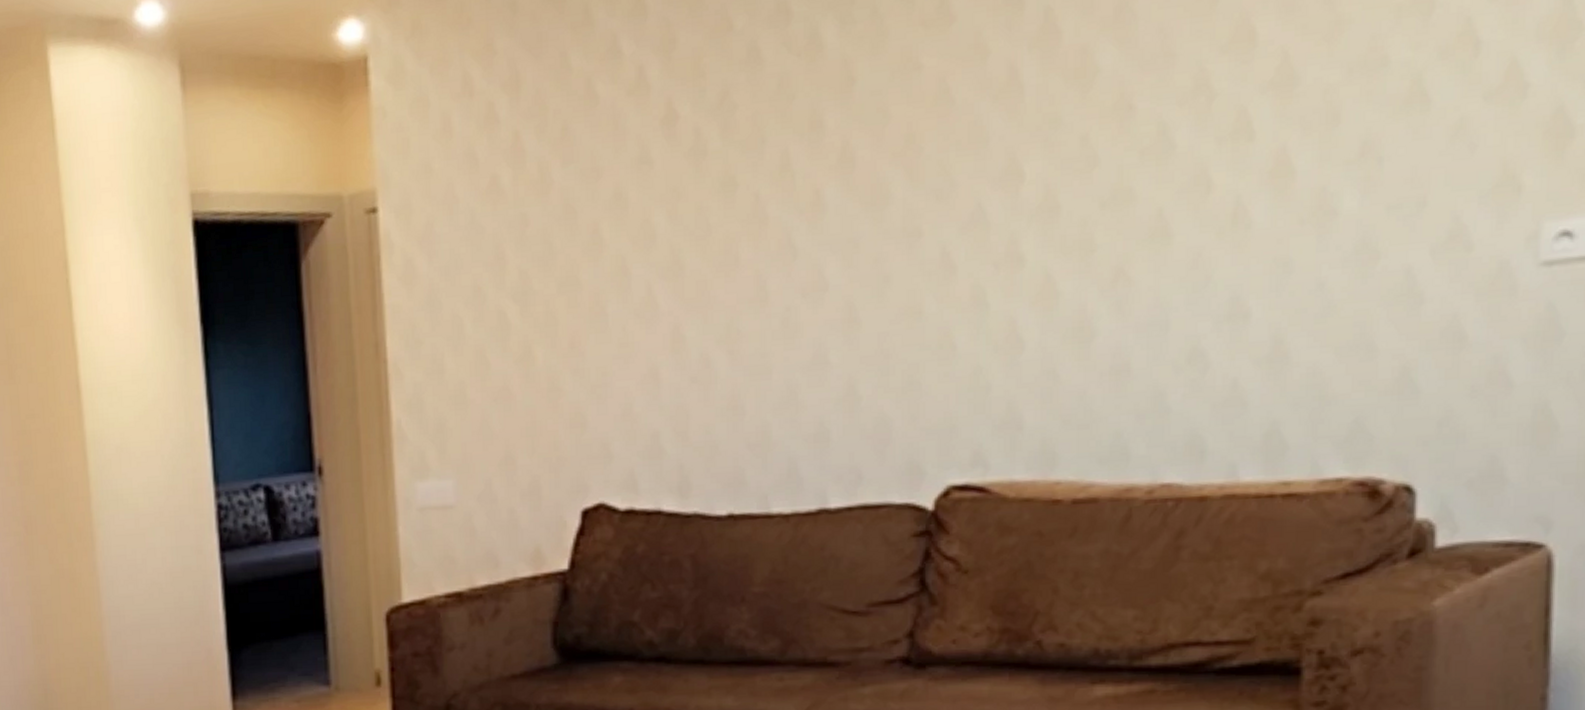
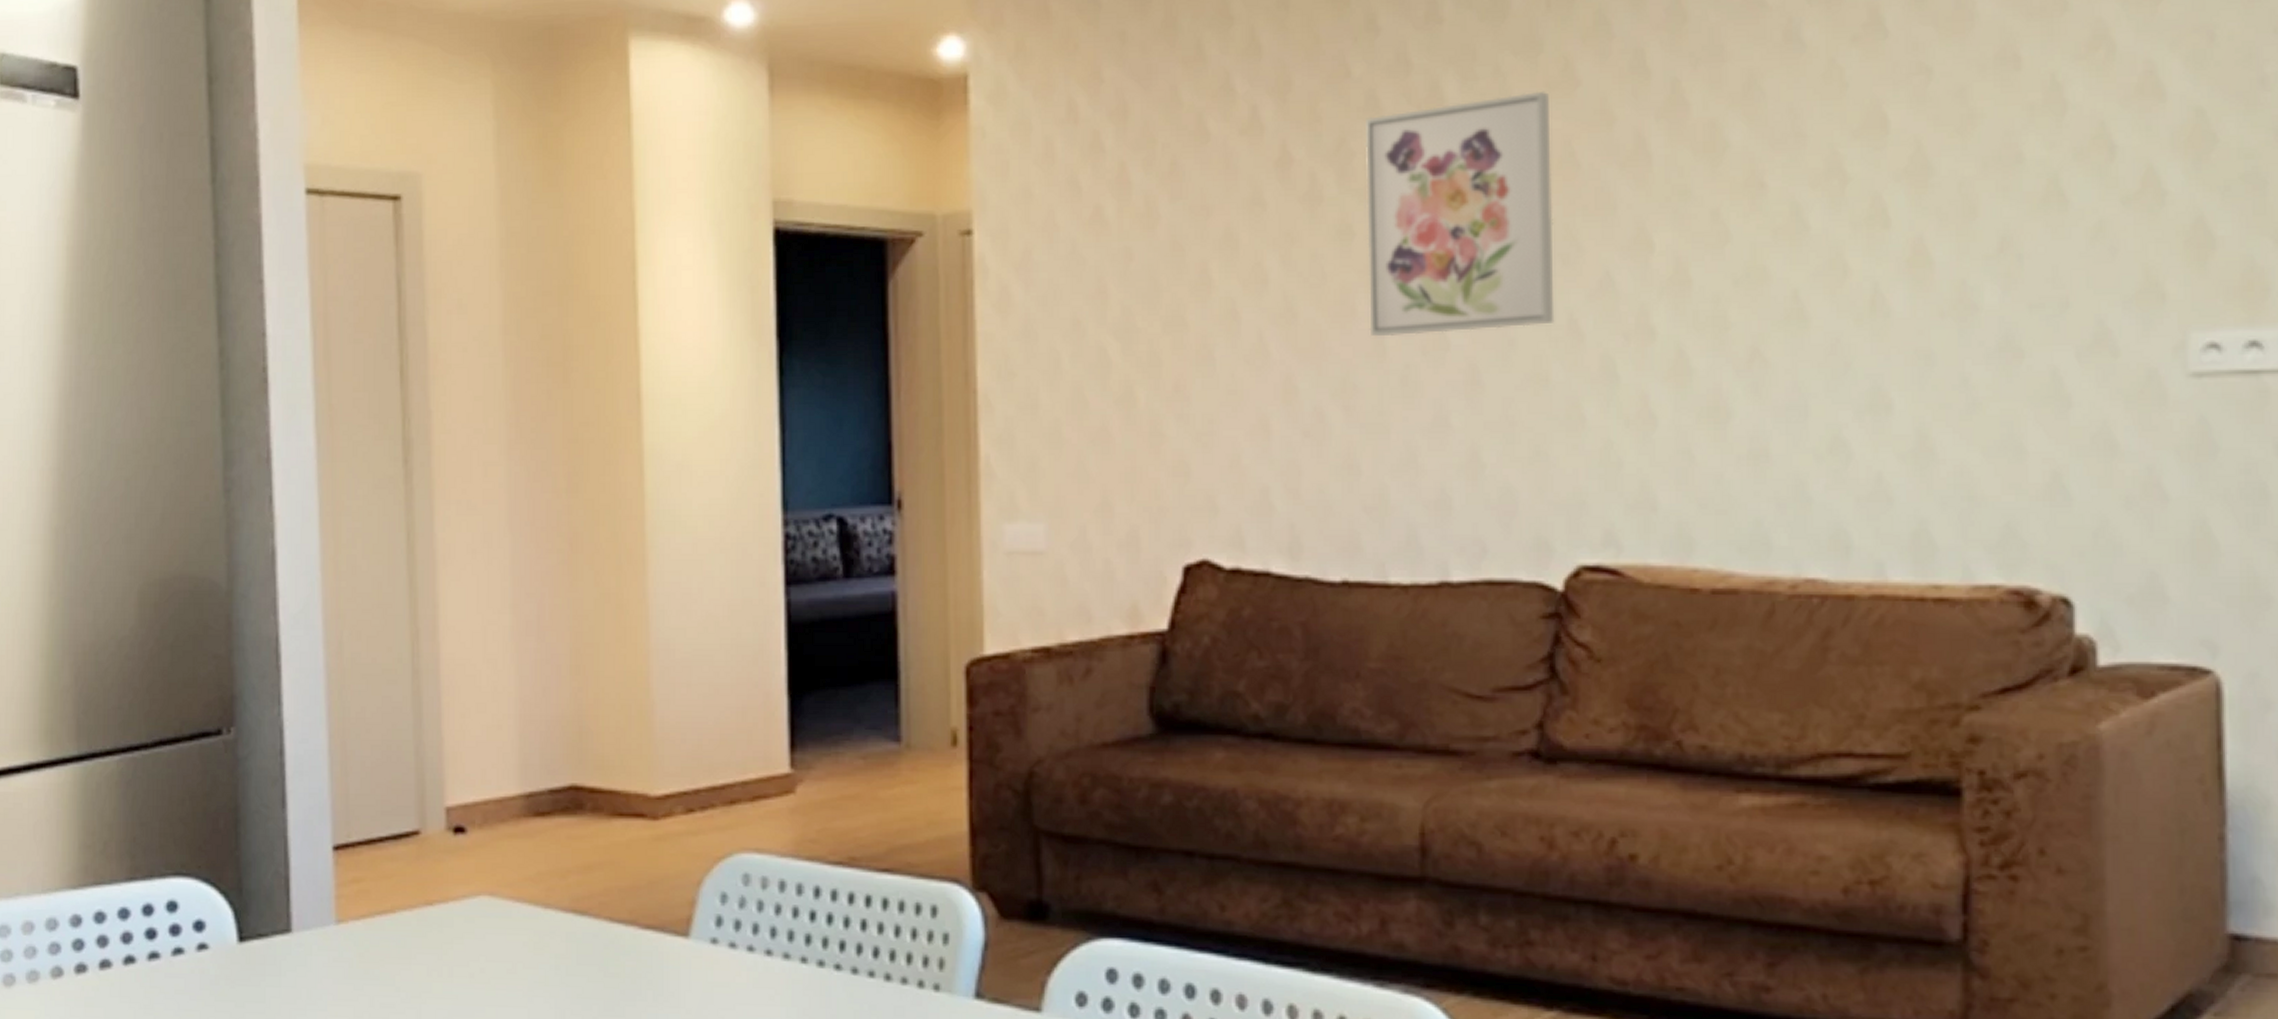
wall art: none [747,29,928,282] -> present [1364,90,1555,337]

